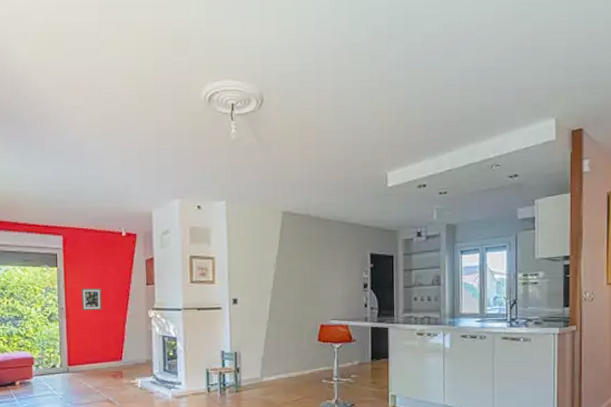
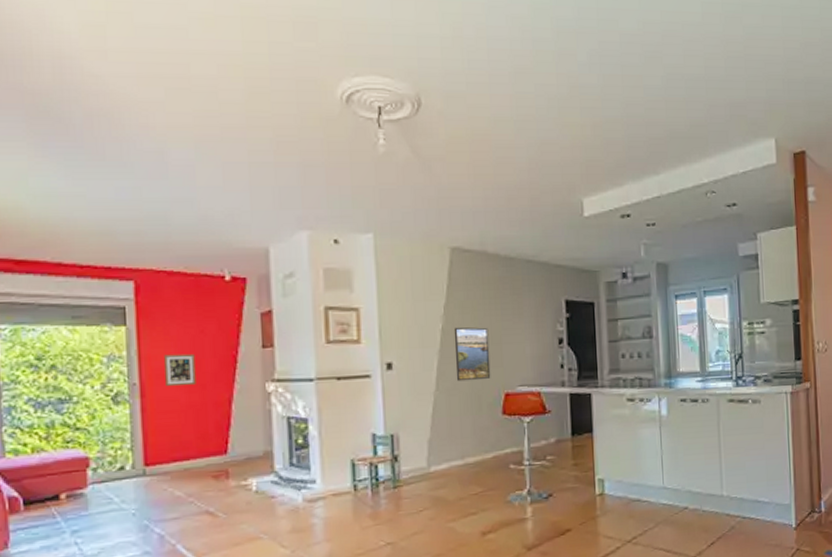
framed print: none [283,273,310,315] -> present [453,327,491,382]

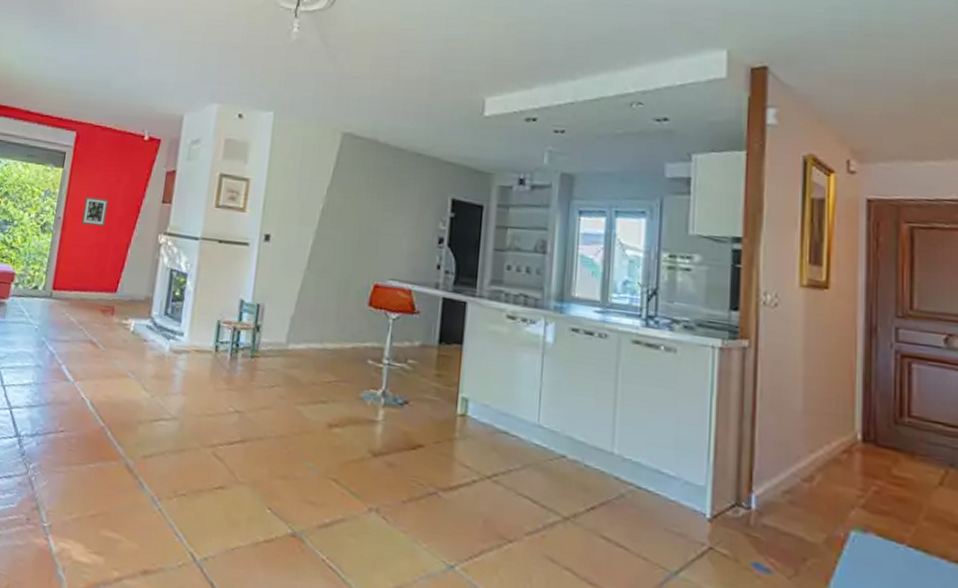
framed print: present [453,327,491,382] -> none [328,211,368,267]

